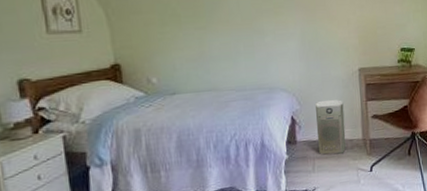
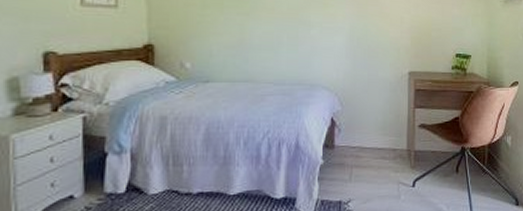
air purifier: present [315,99,347,155] -> none [357,103,389,164]

